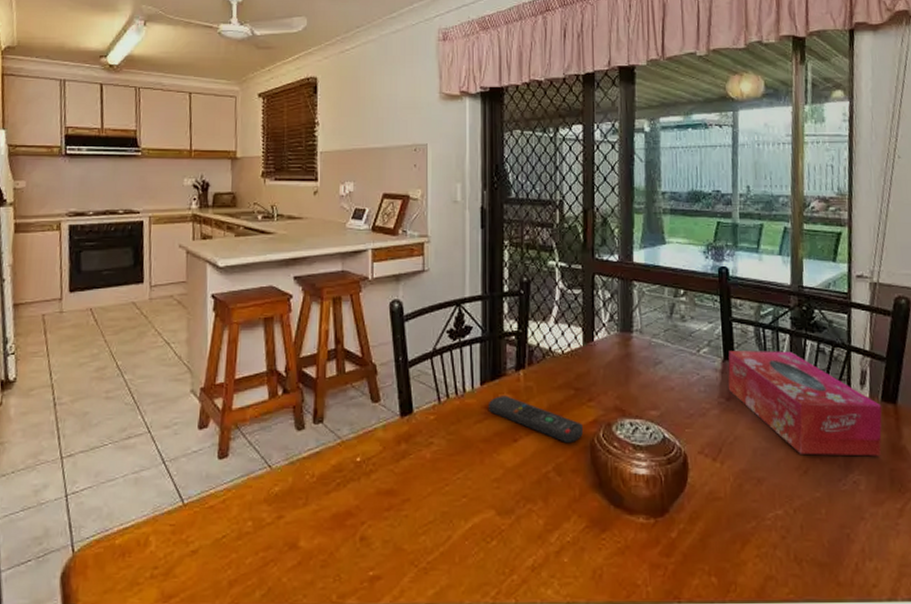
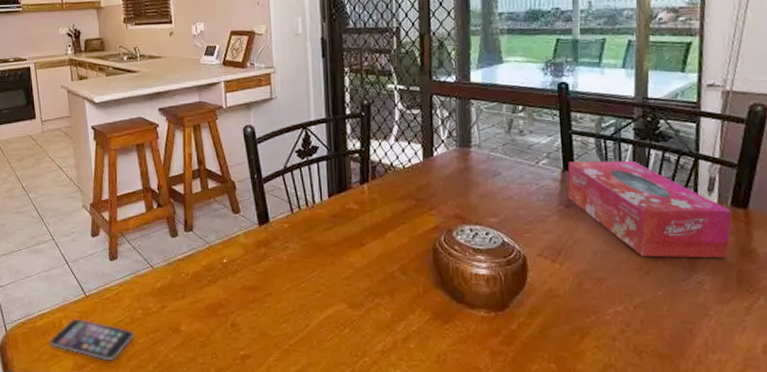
smartphone: none [130,534,241,587] -> present [50,319,135,360]
remote control: present [489,396,584,442] -> none [337,206,426,246]

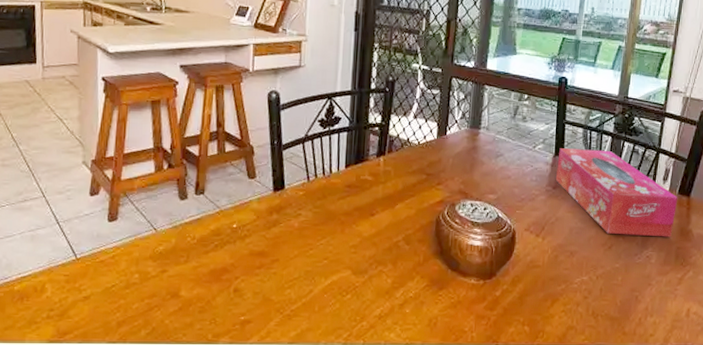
smartphone: present [50,319,135,360] -> none [28,282,129,326]

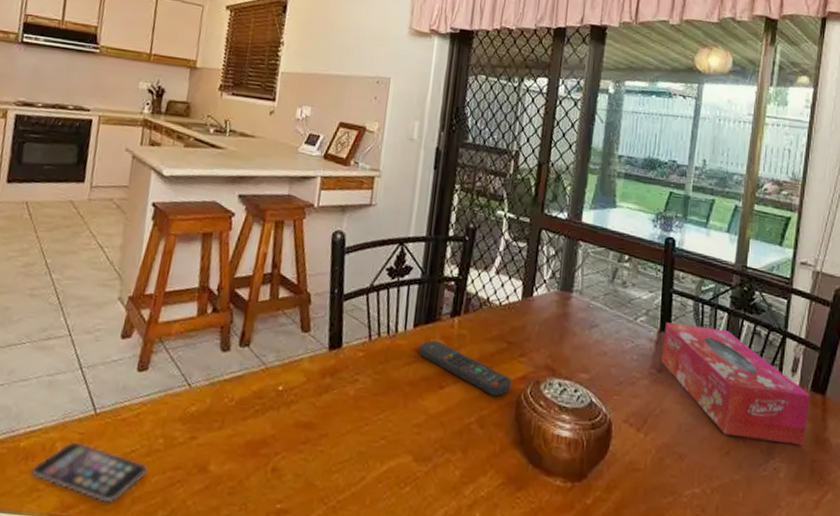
smartphone: none [28,282,129,326] -> present [32,442,148,501]
remote control: none [351,177,432,218] -> present [419,340,512,396]

